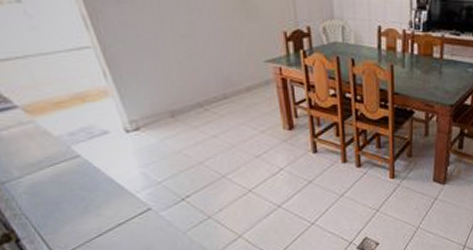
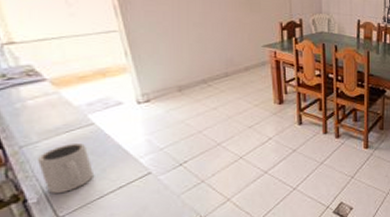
mug: none [22,177,88,233] -> present [36,142,93,194]

